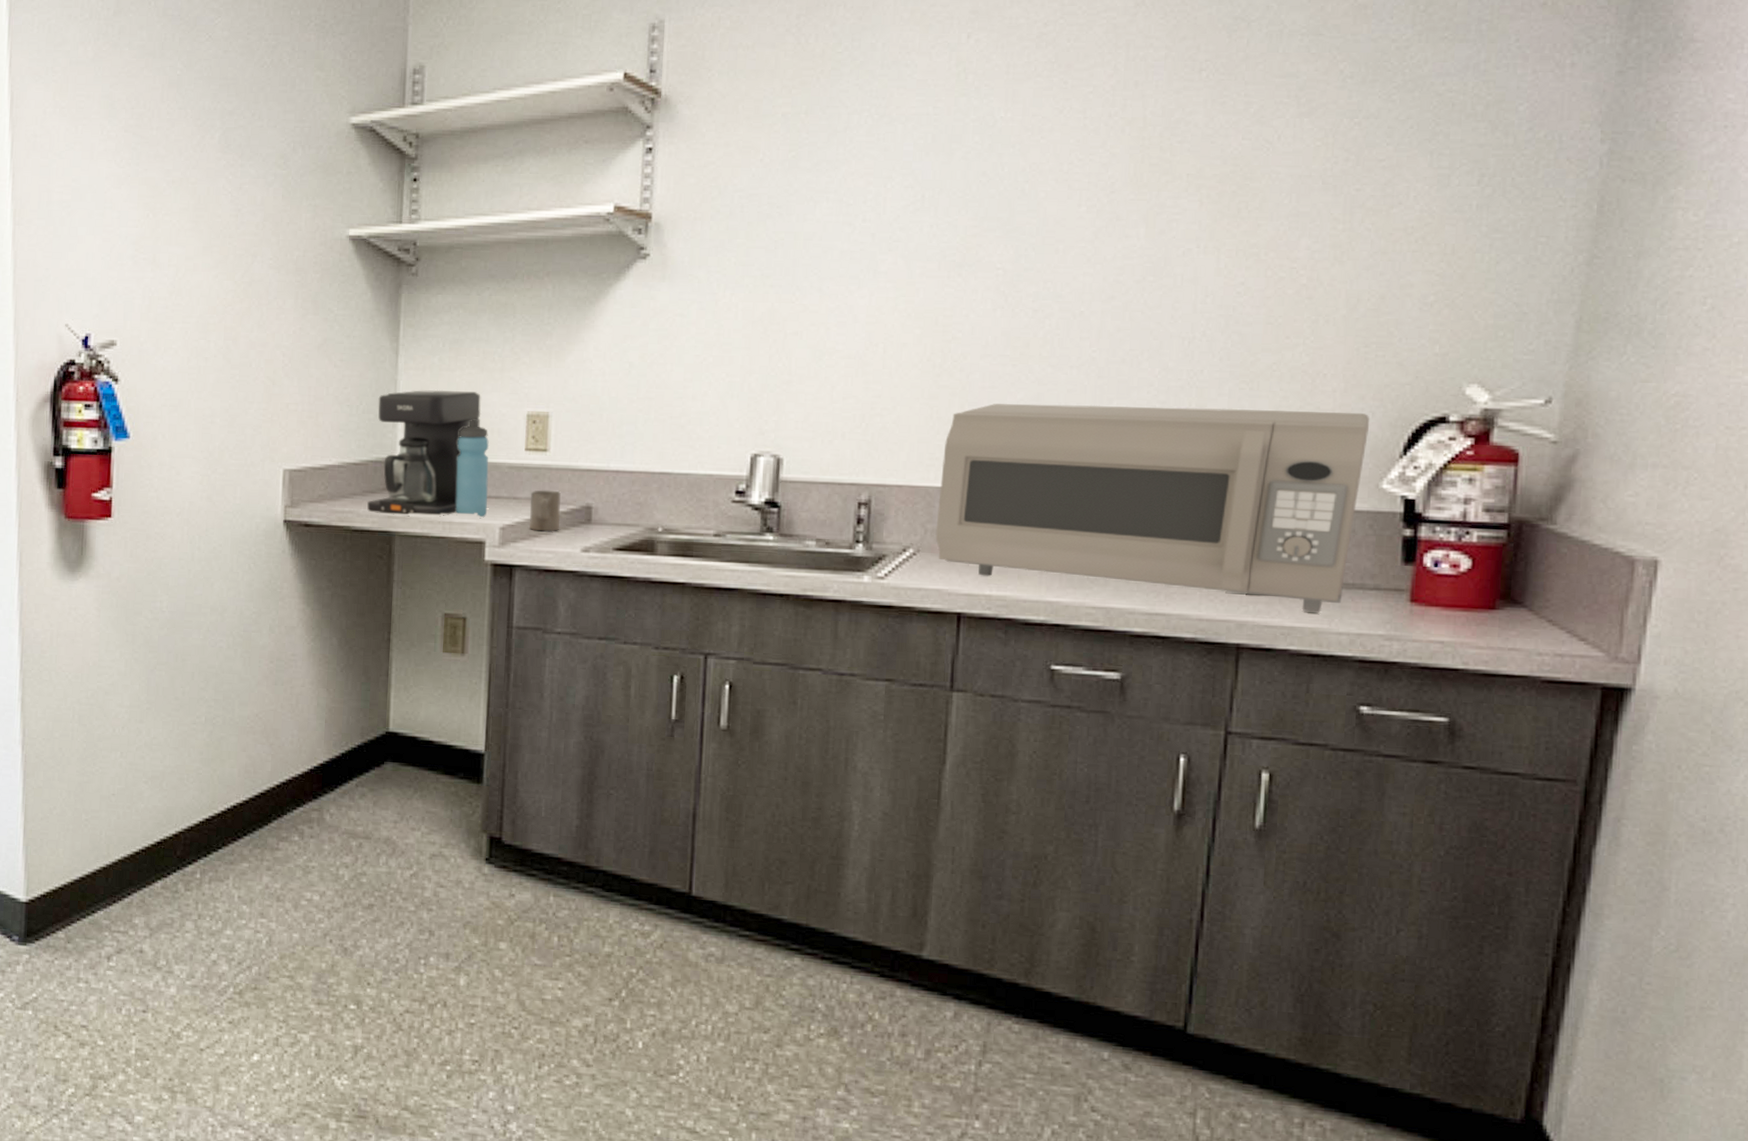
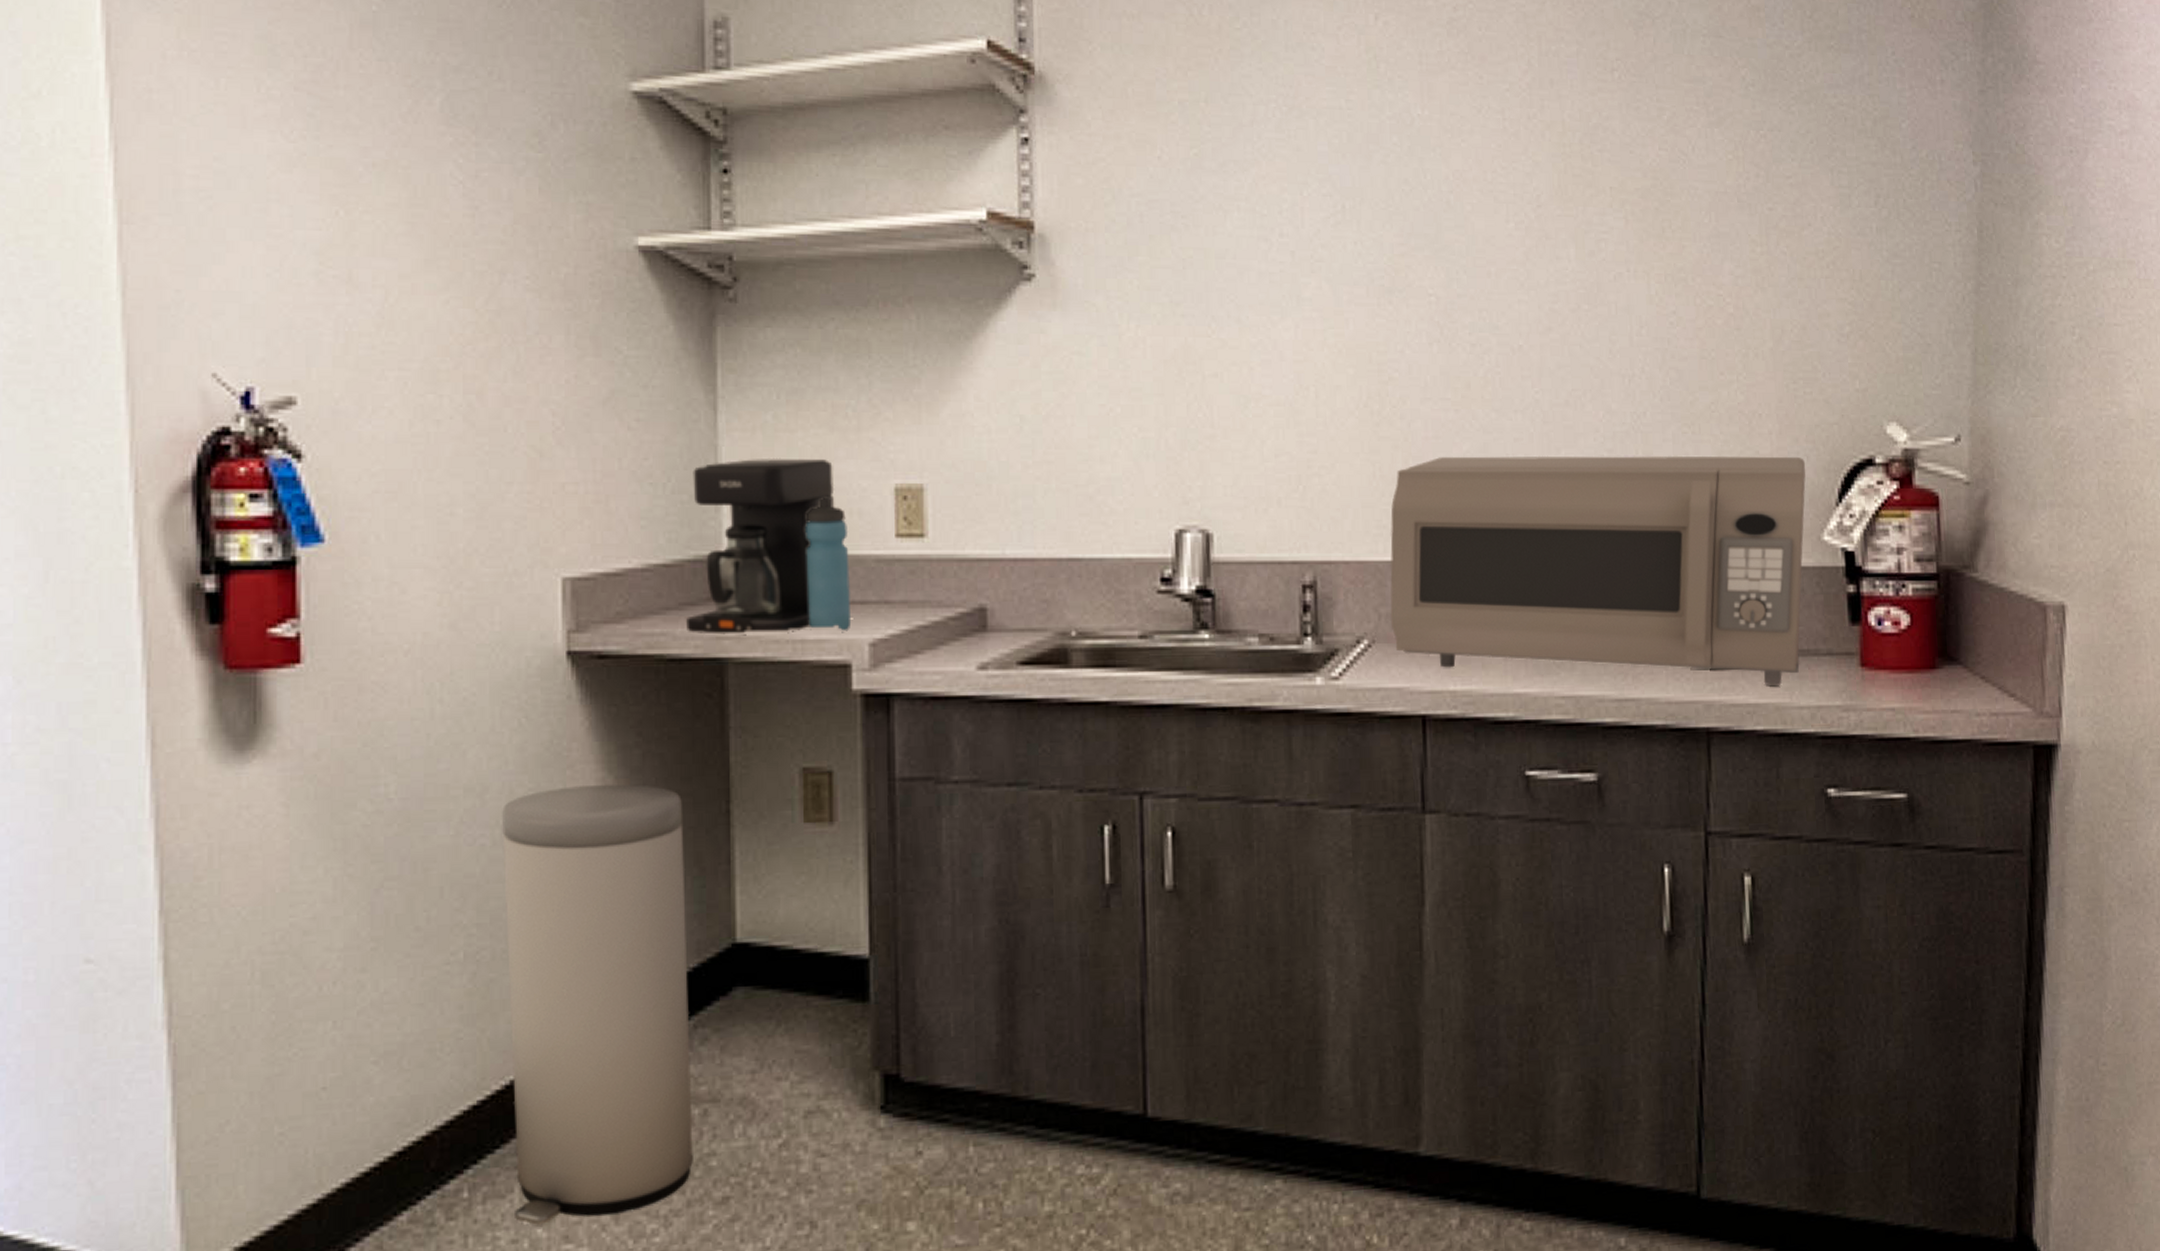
pedal bin: none [229,612,357,904] -> present [502,783,693,1225]
cup: present [529,490,561,532] -> none [906,589,948,646]

